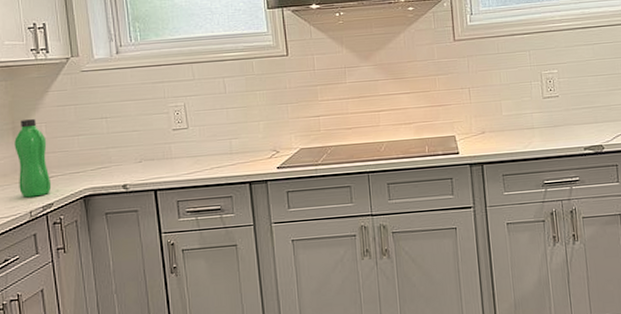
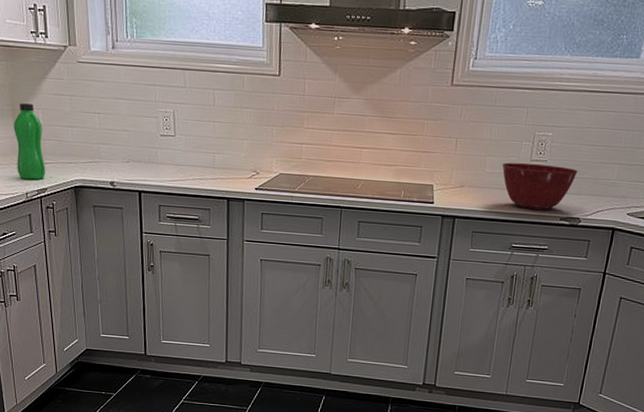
mixing bowl: none [517,99,590,144] -> present [502,162,578,210]

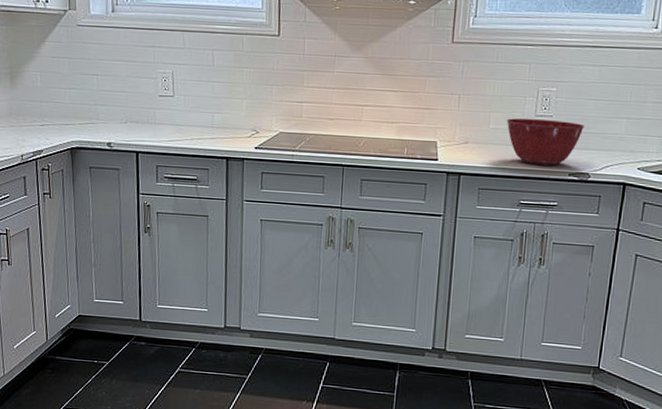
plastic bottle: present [14,103,46,180] -> none [11,66,43,142]

